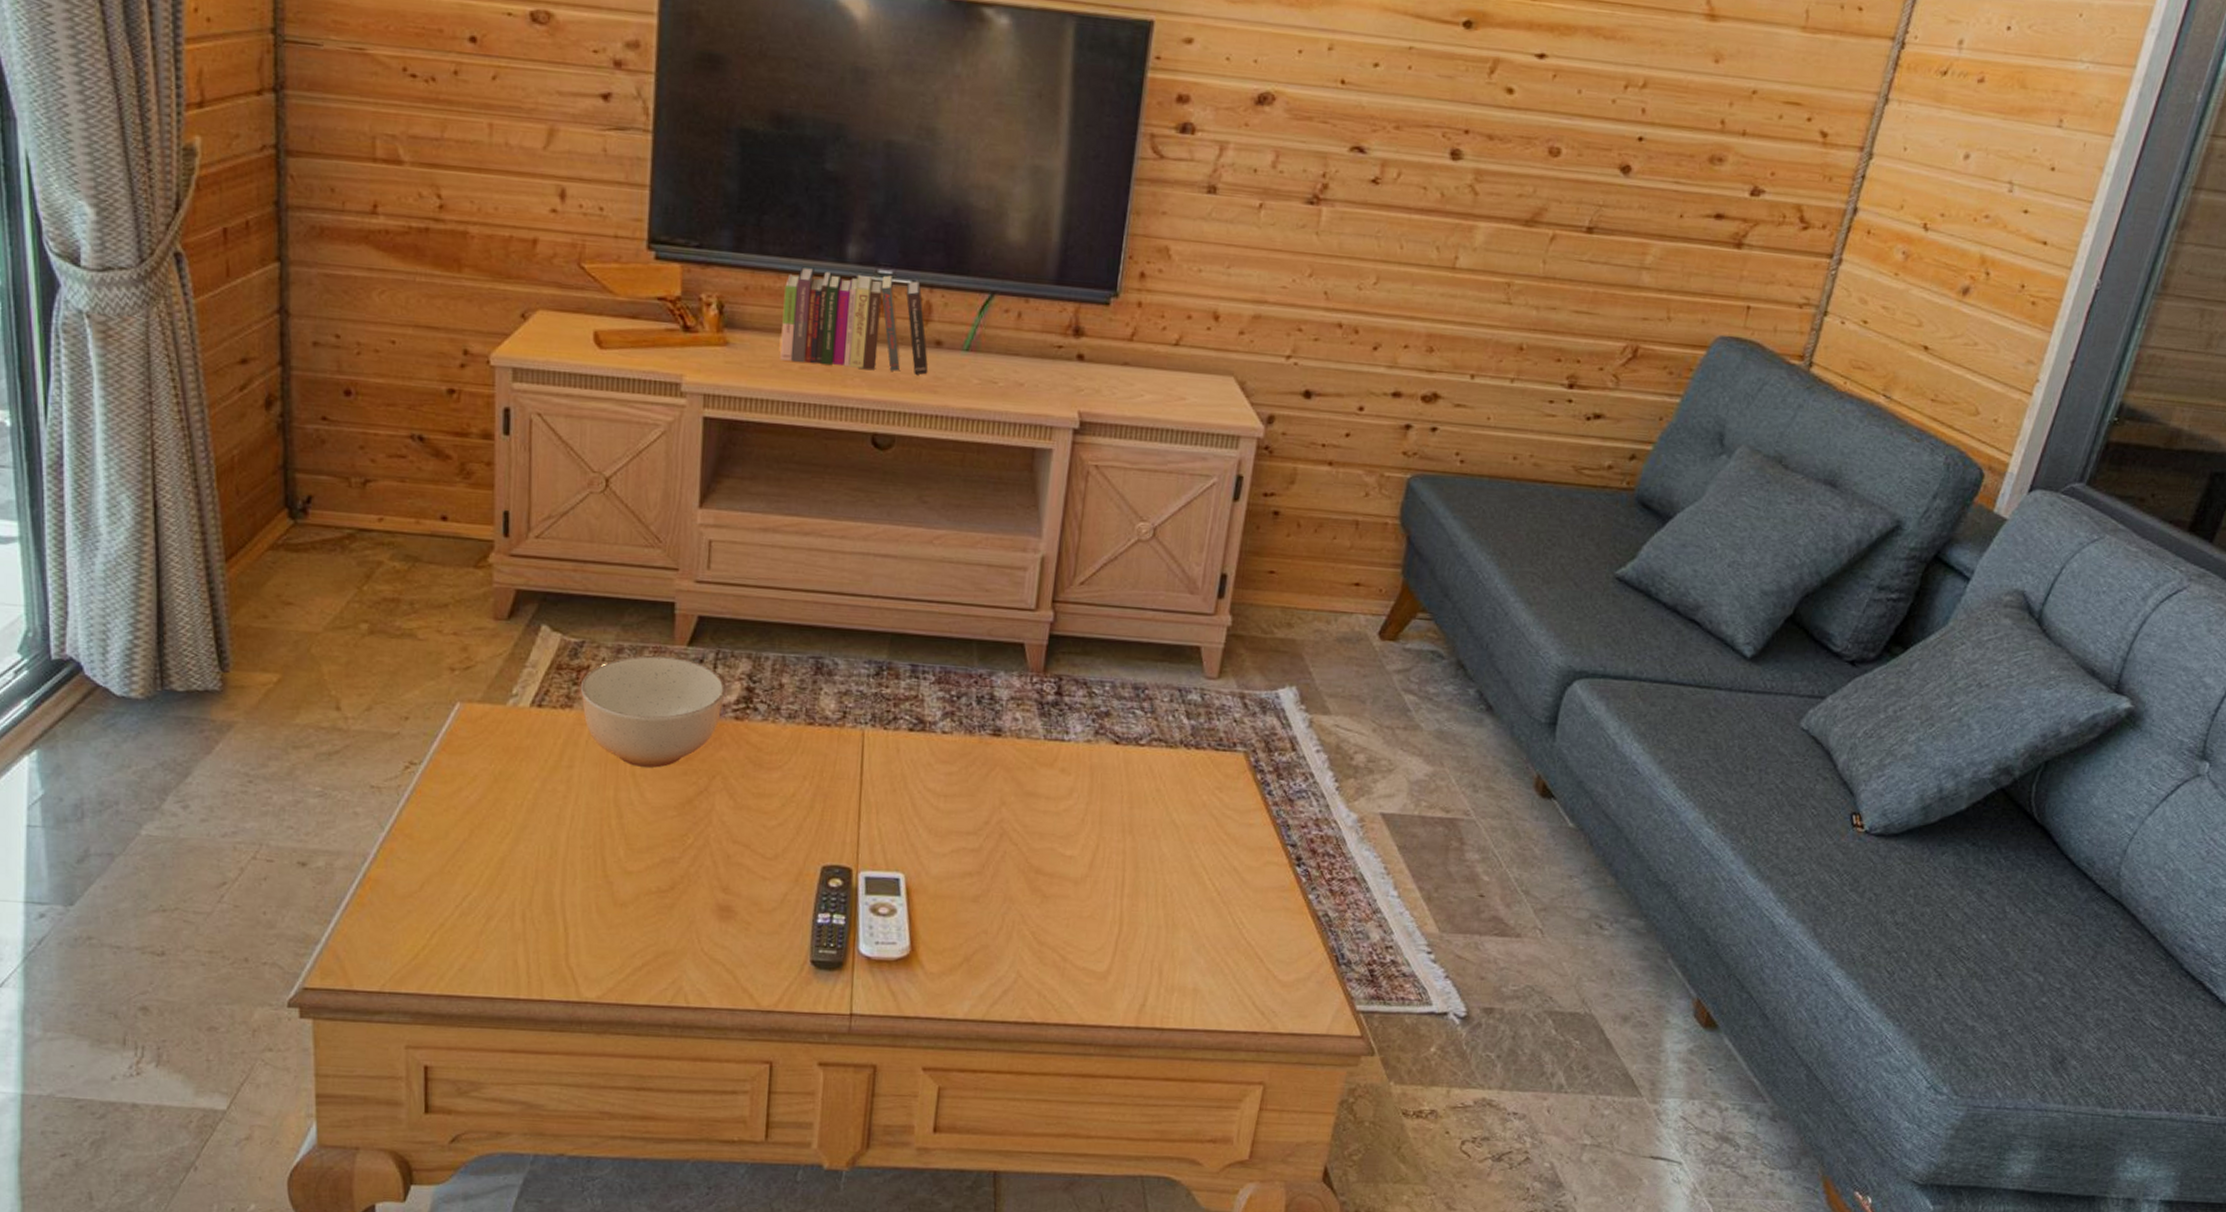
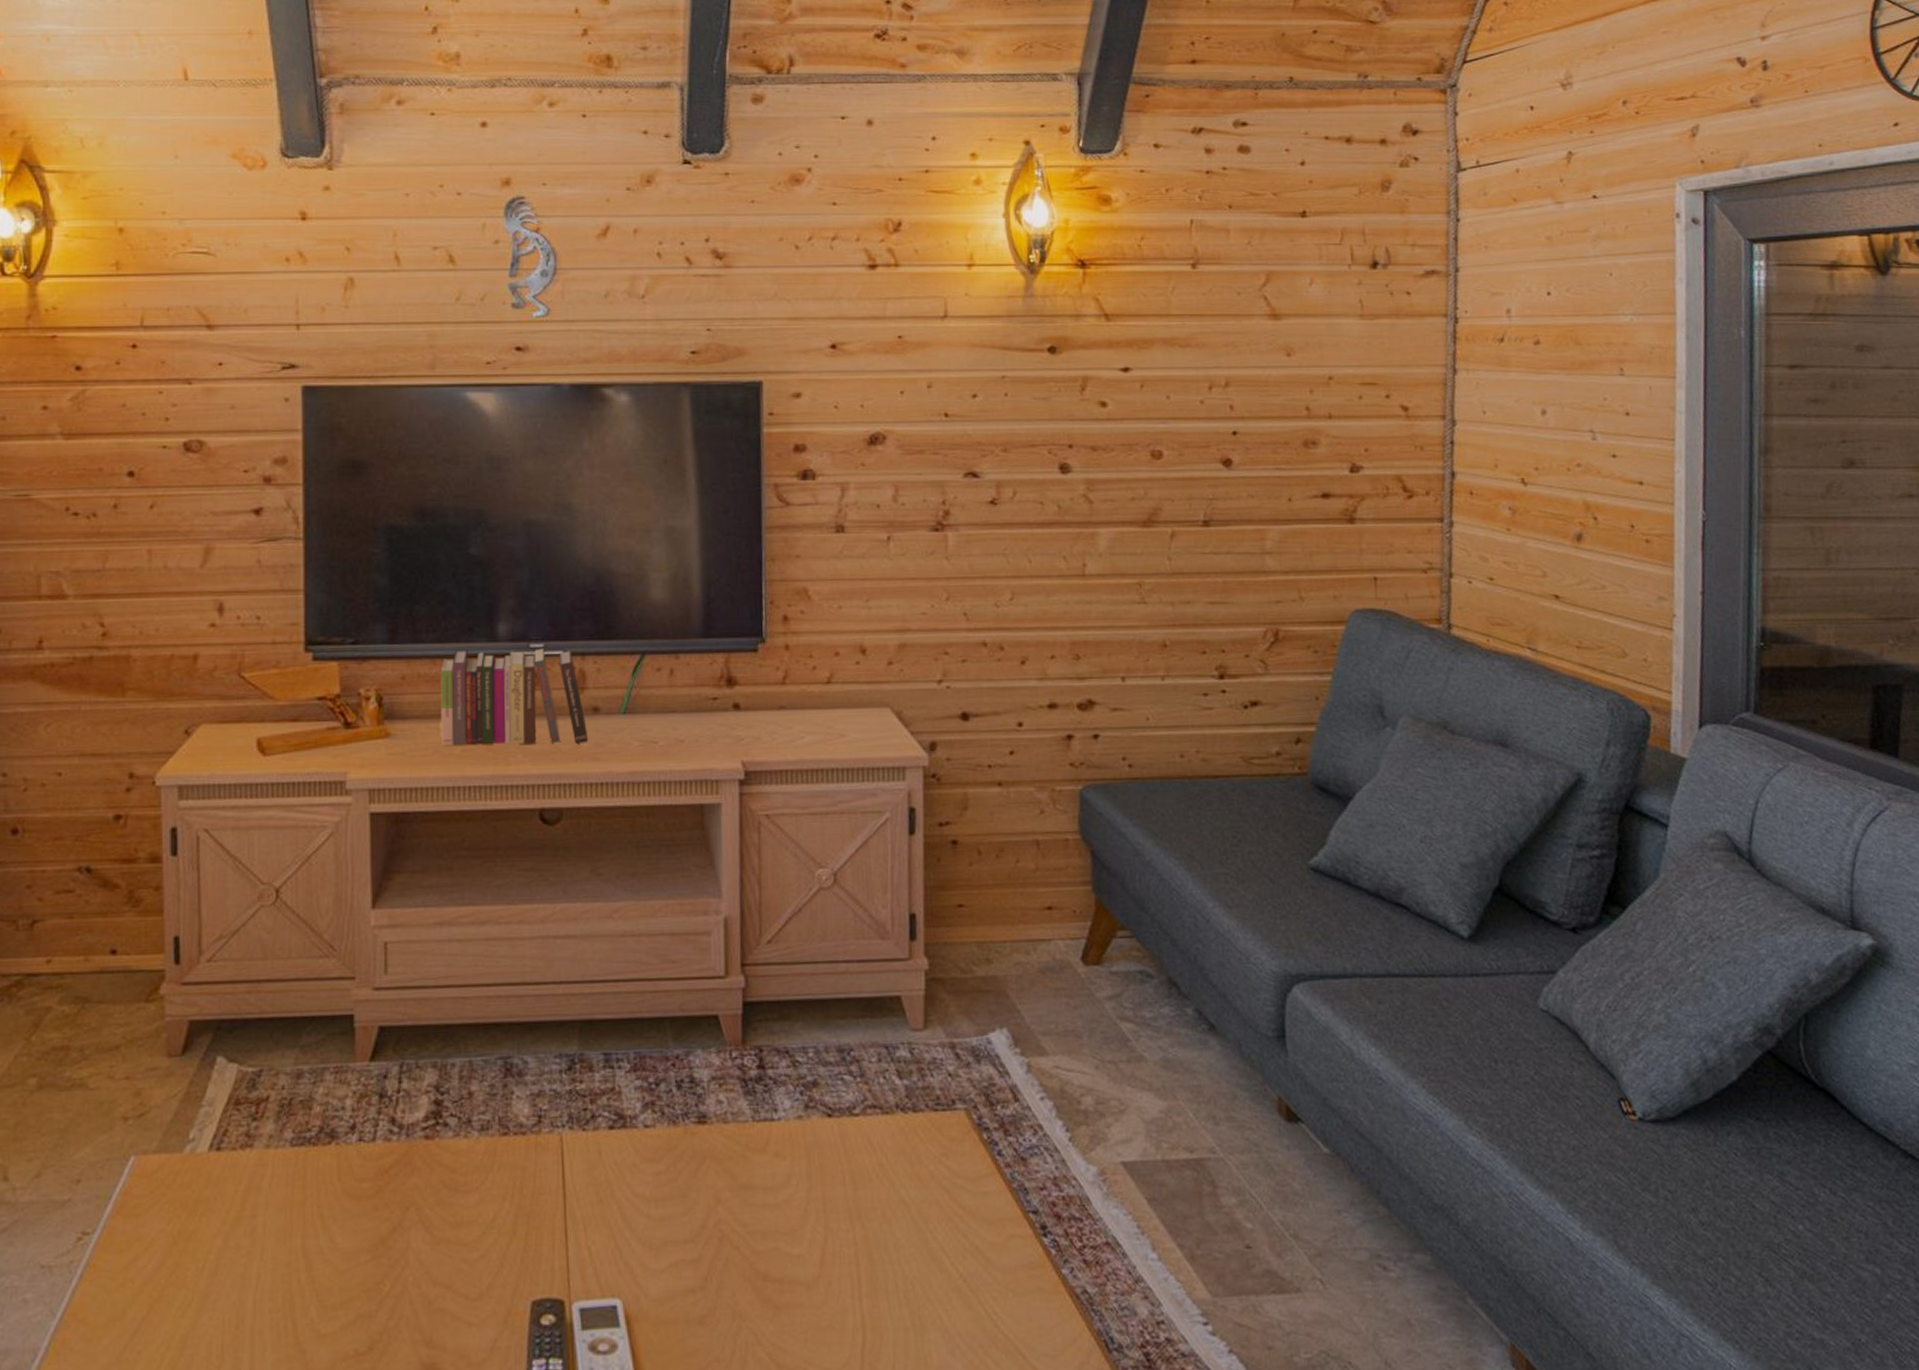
bowl: present [580,655,726,768] -> none [260,1075,413,1207]

